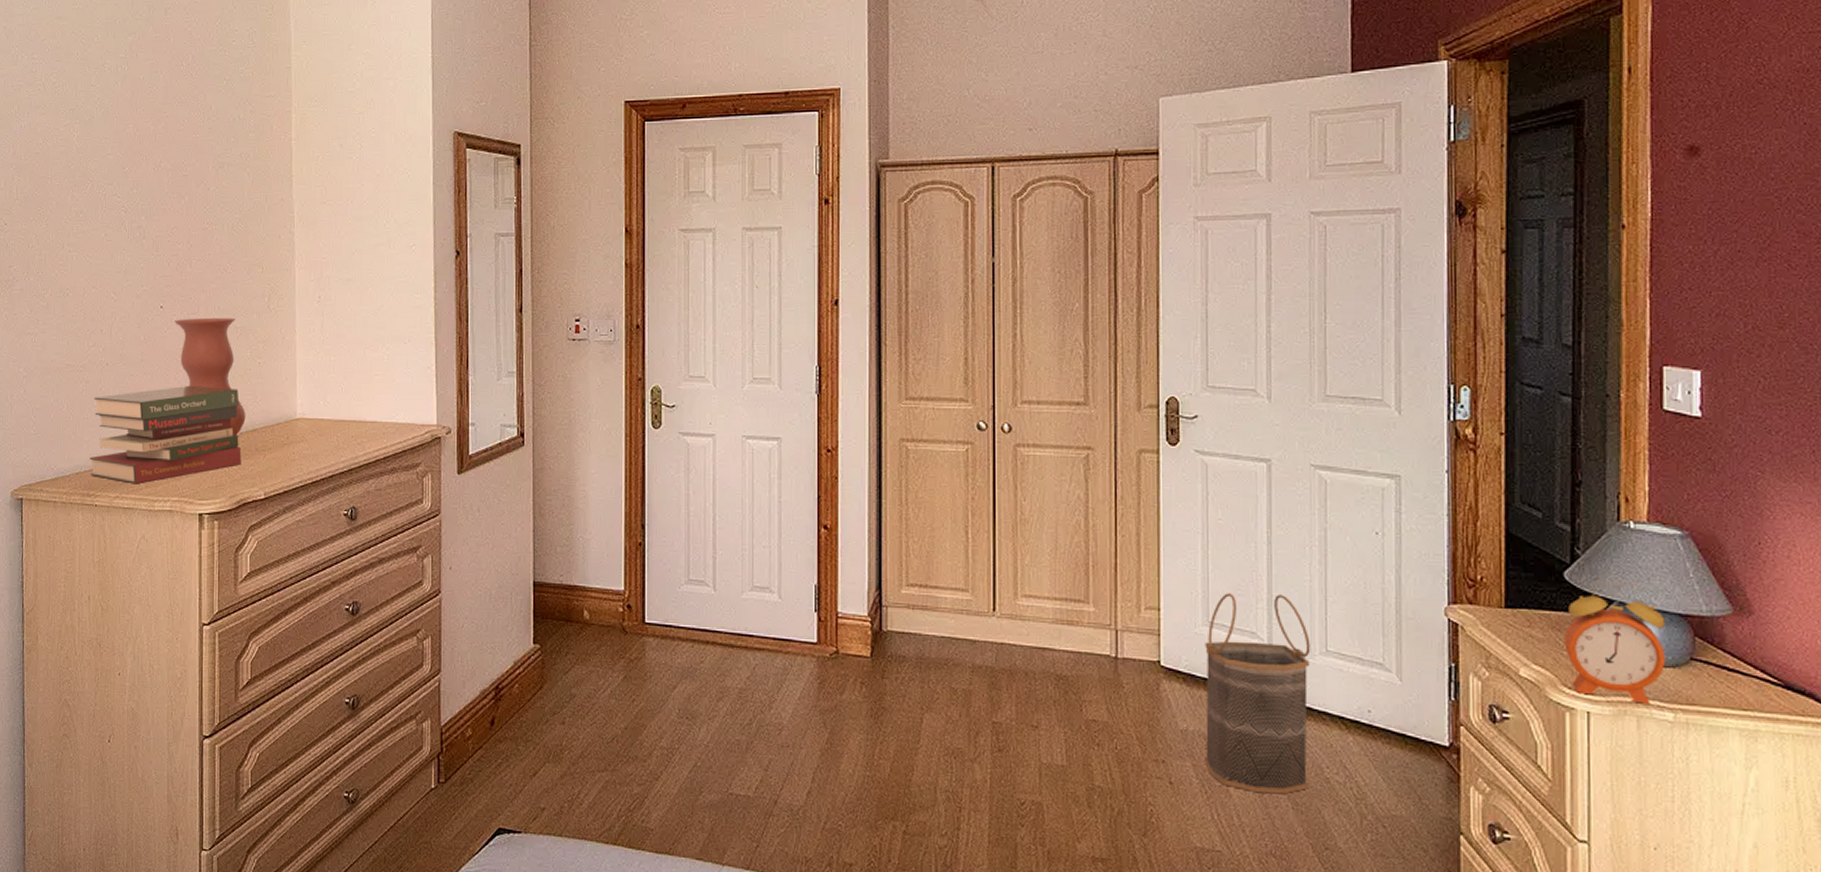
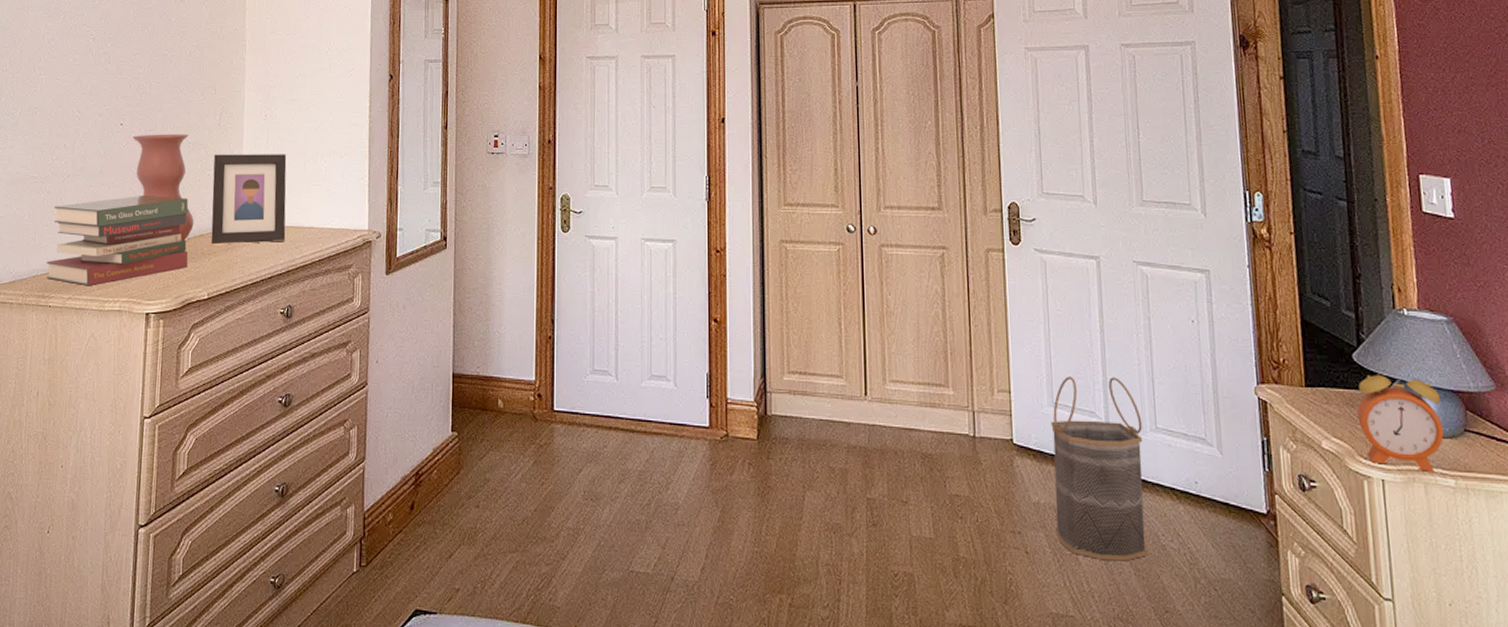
picture frame: none [264,340,346,440] -> present [211,154,287,245]

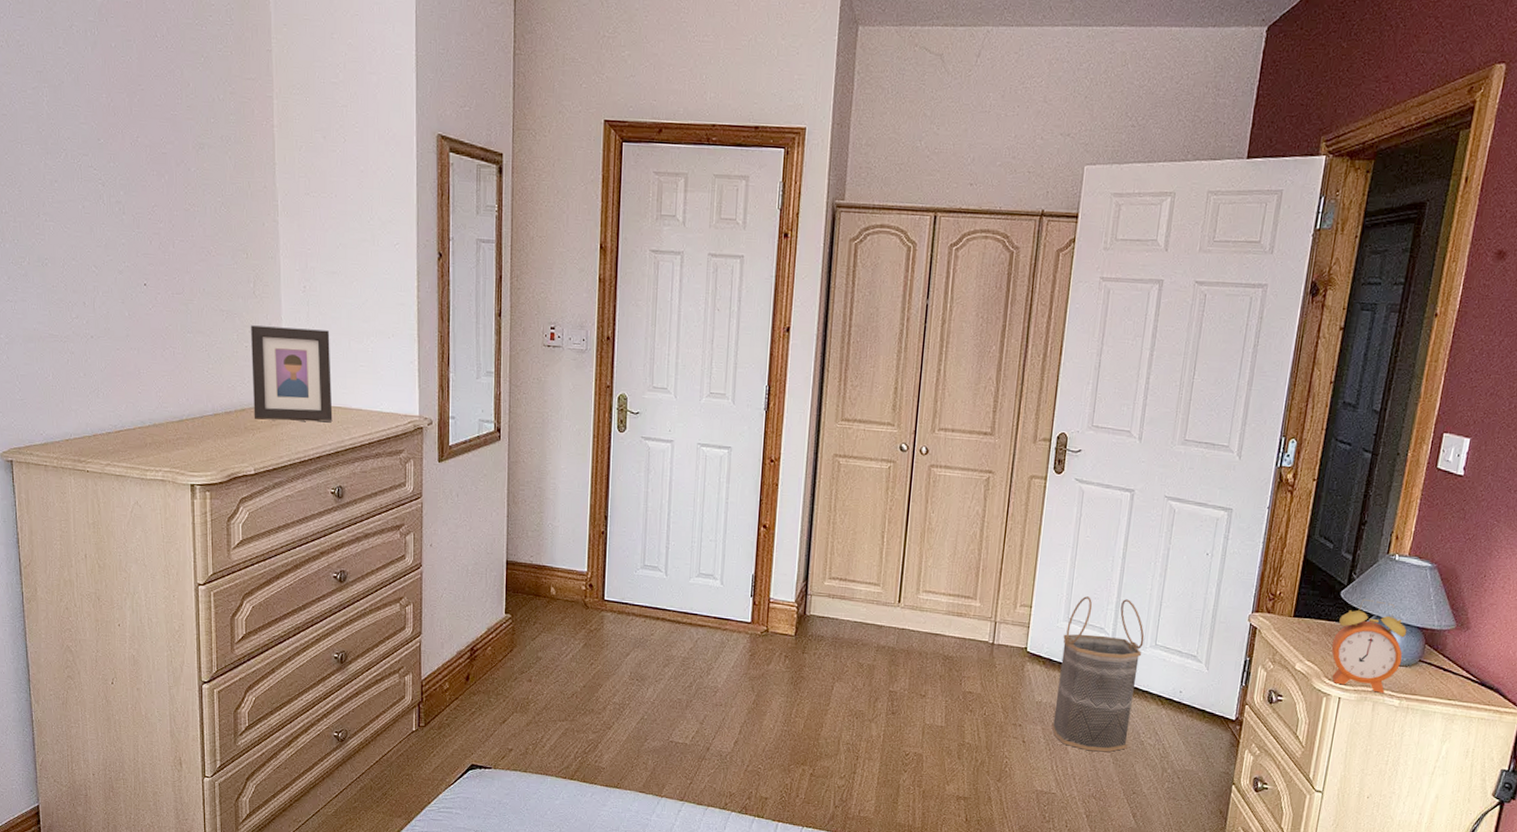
books: present [47,194,189,286] -> none [79,363,231,454]
vase: present [132,134,194,241] -> none [159,298,234,414]

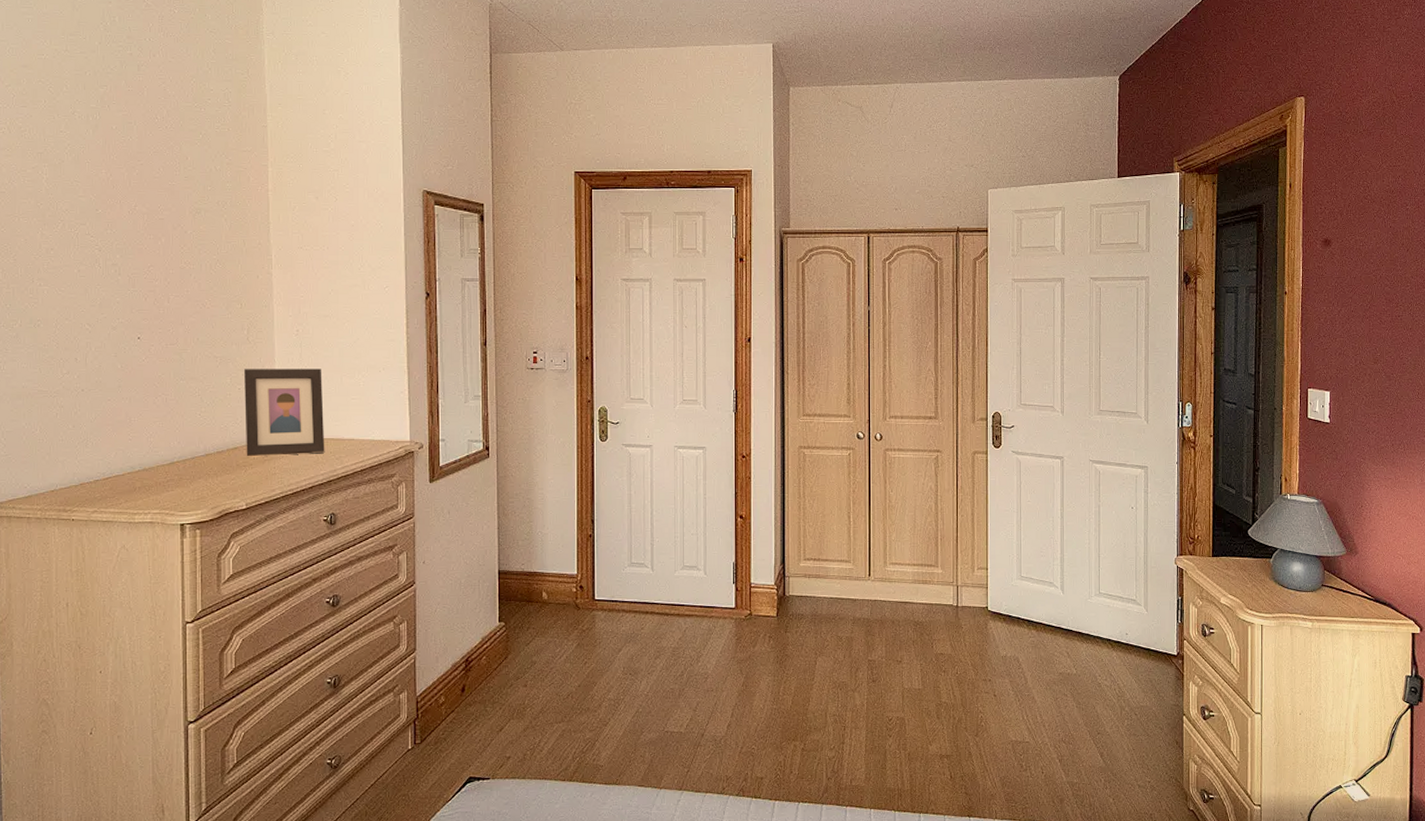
basket: present [1051,596,1145,753] -> none [1018,554,1089,698]
alarm clock: present [1331,599,1407,693] -> none [1248,536,1308,617]

